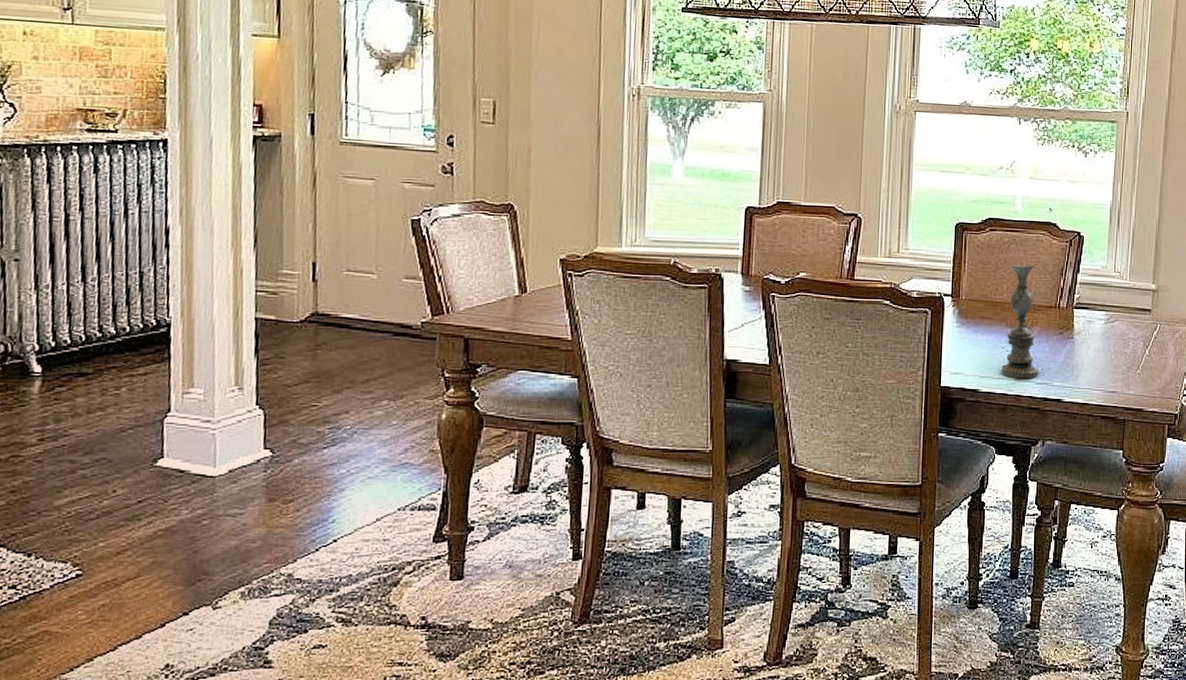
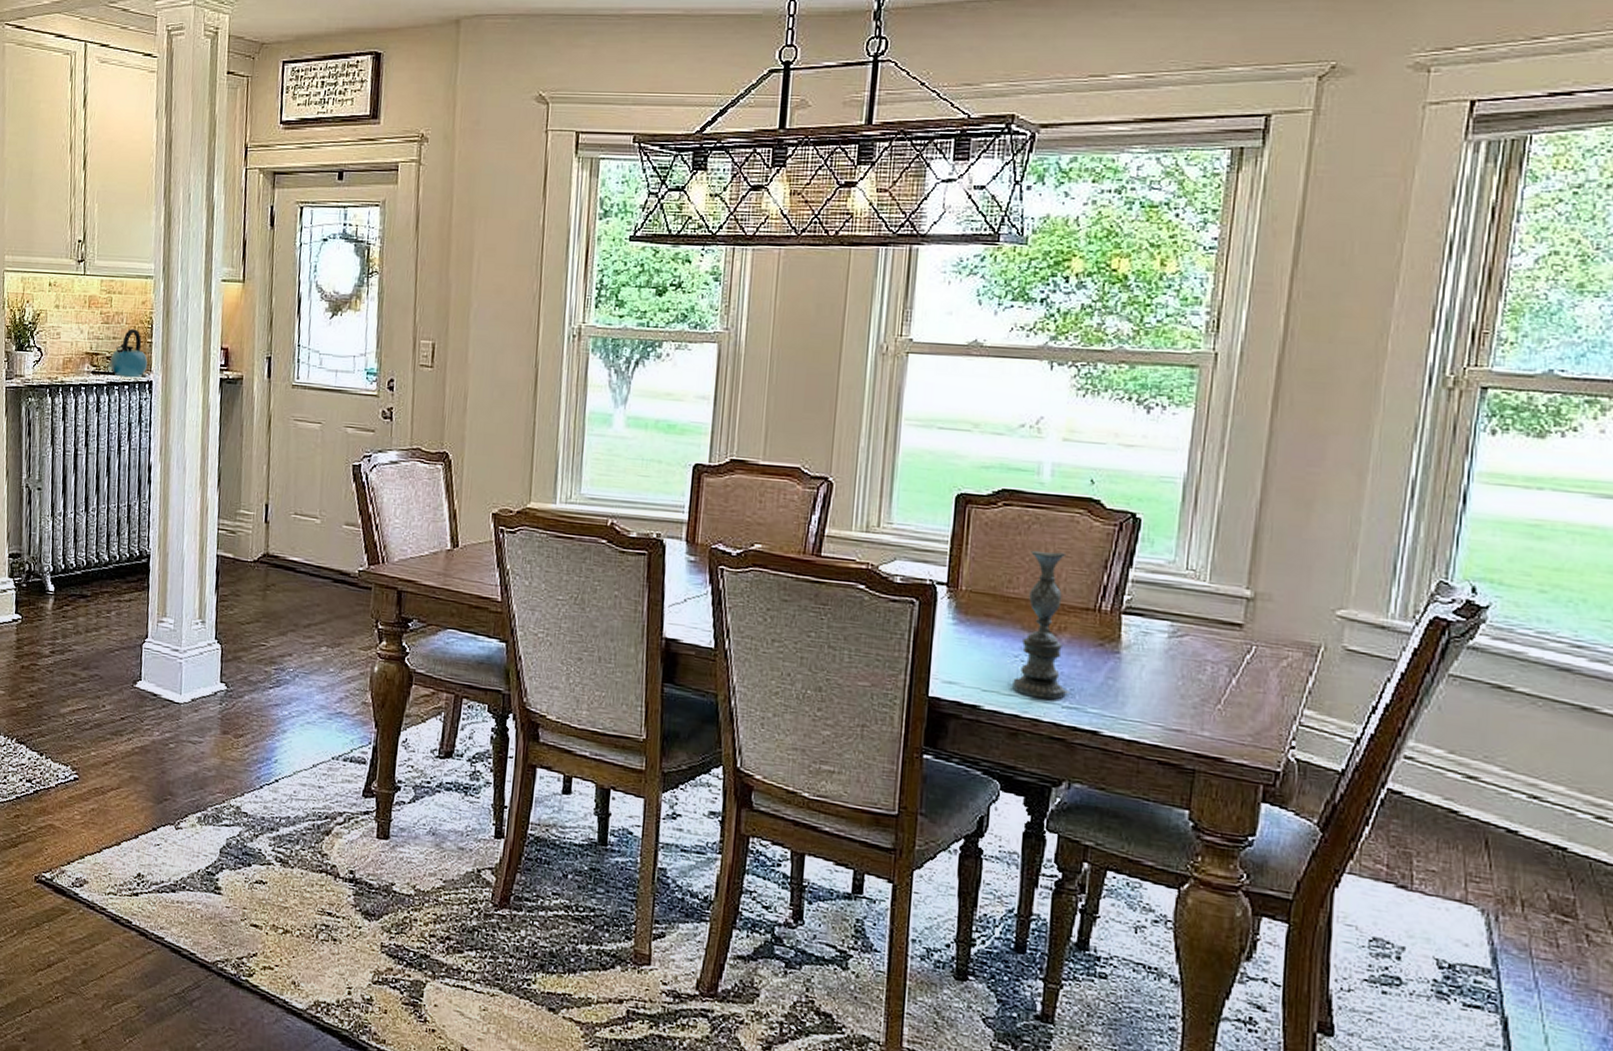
kettle: none [110,83,161,136] -> present [110,328,148,378]

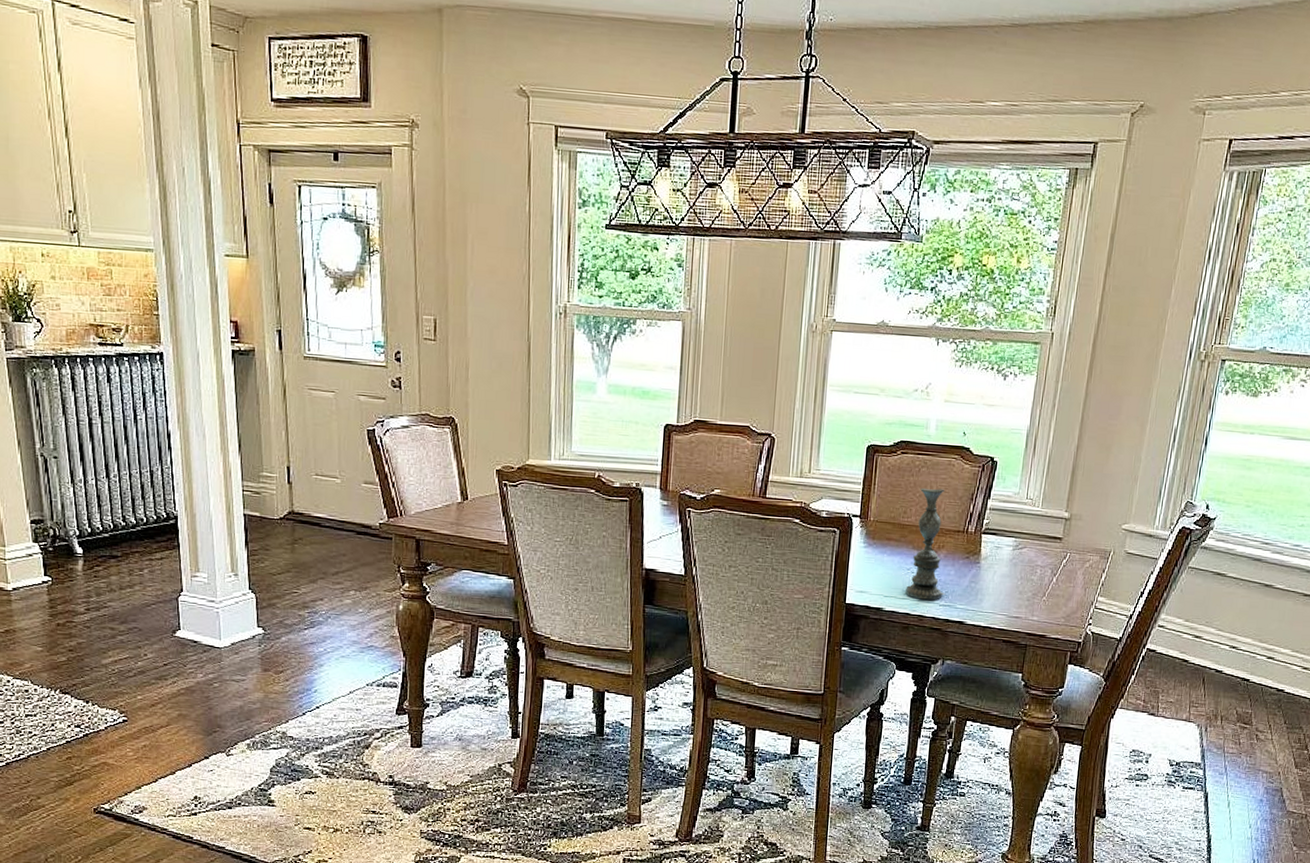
kettle: present [110,328,148,378] -> none [117,301,157,349]

